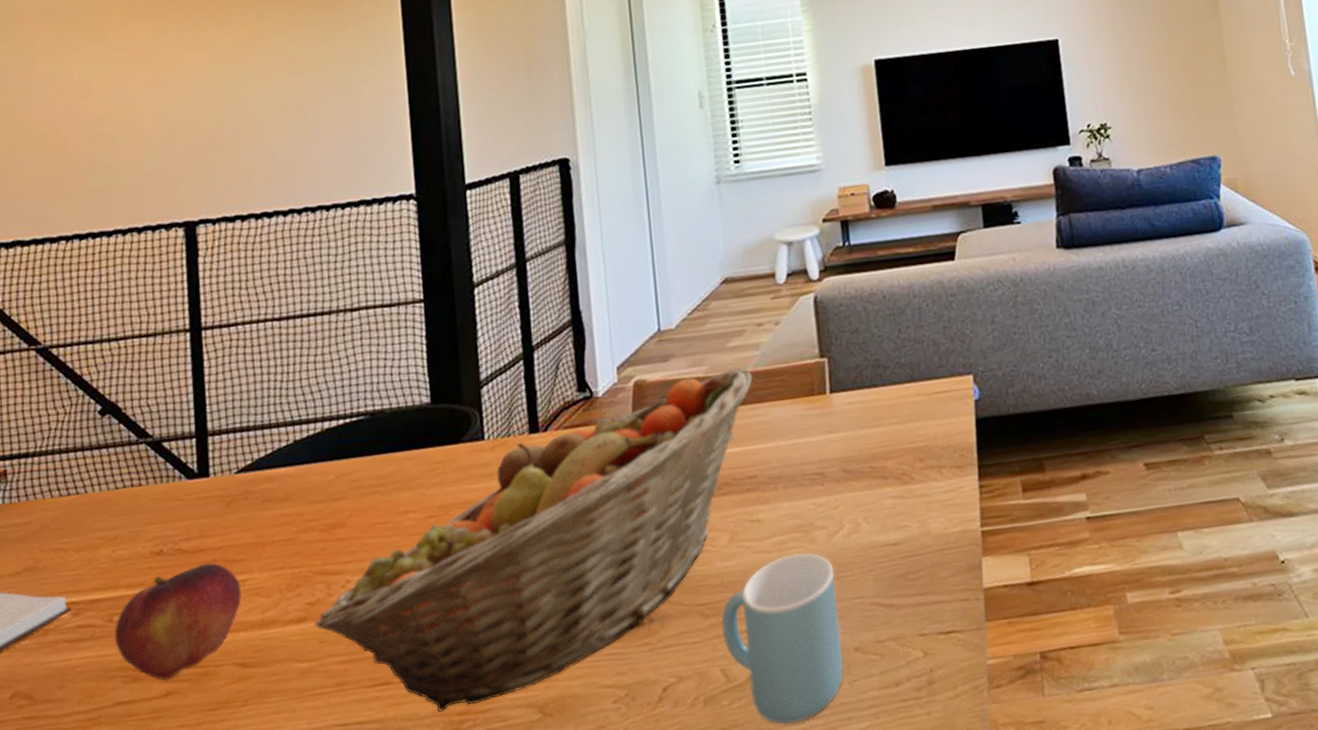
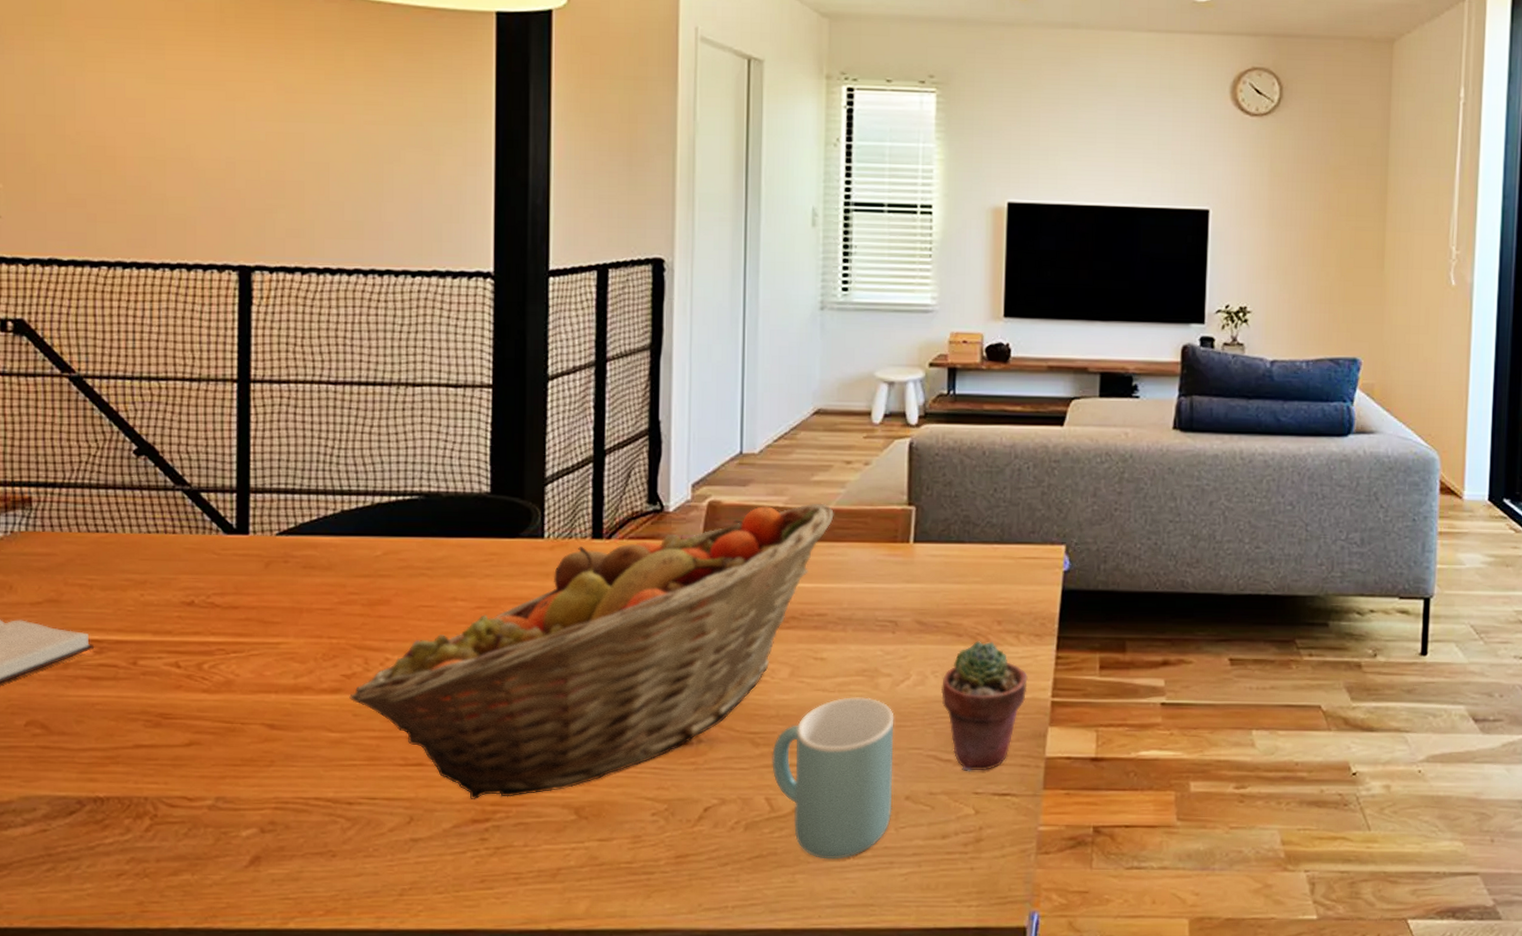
fruit: present [114,563,242,681] -> none [138,621,275,730]
potted succulent: none [875,479,957,614] -> present [941,641,1028,772]

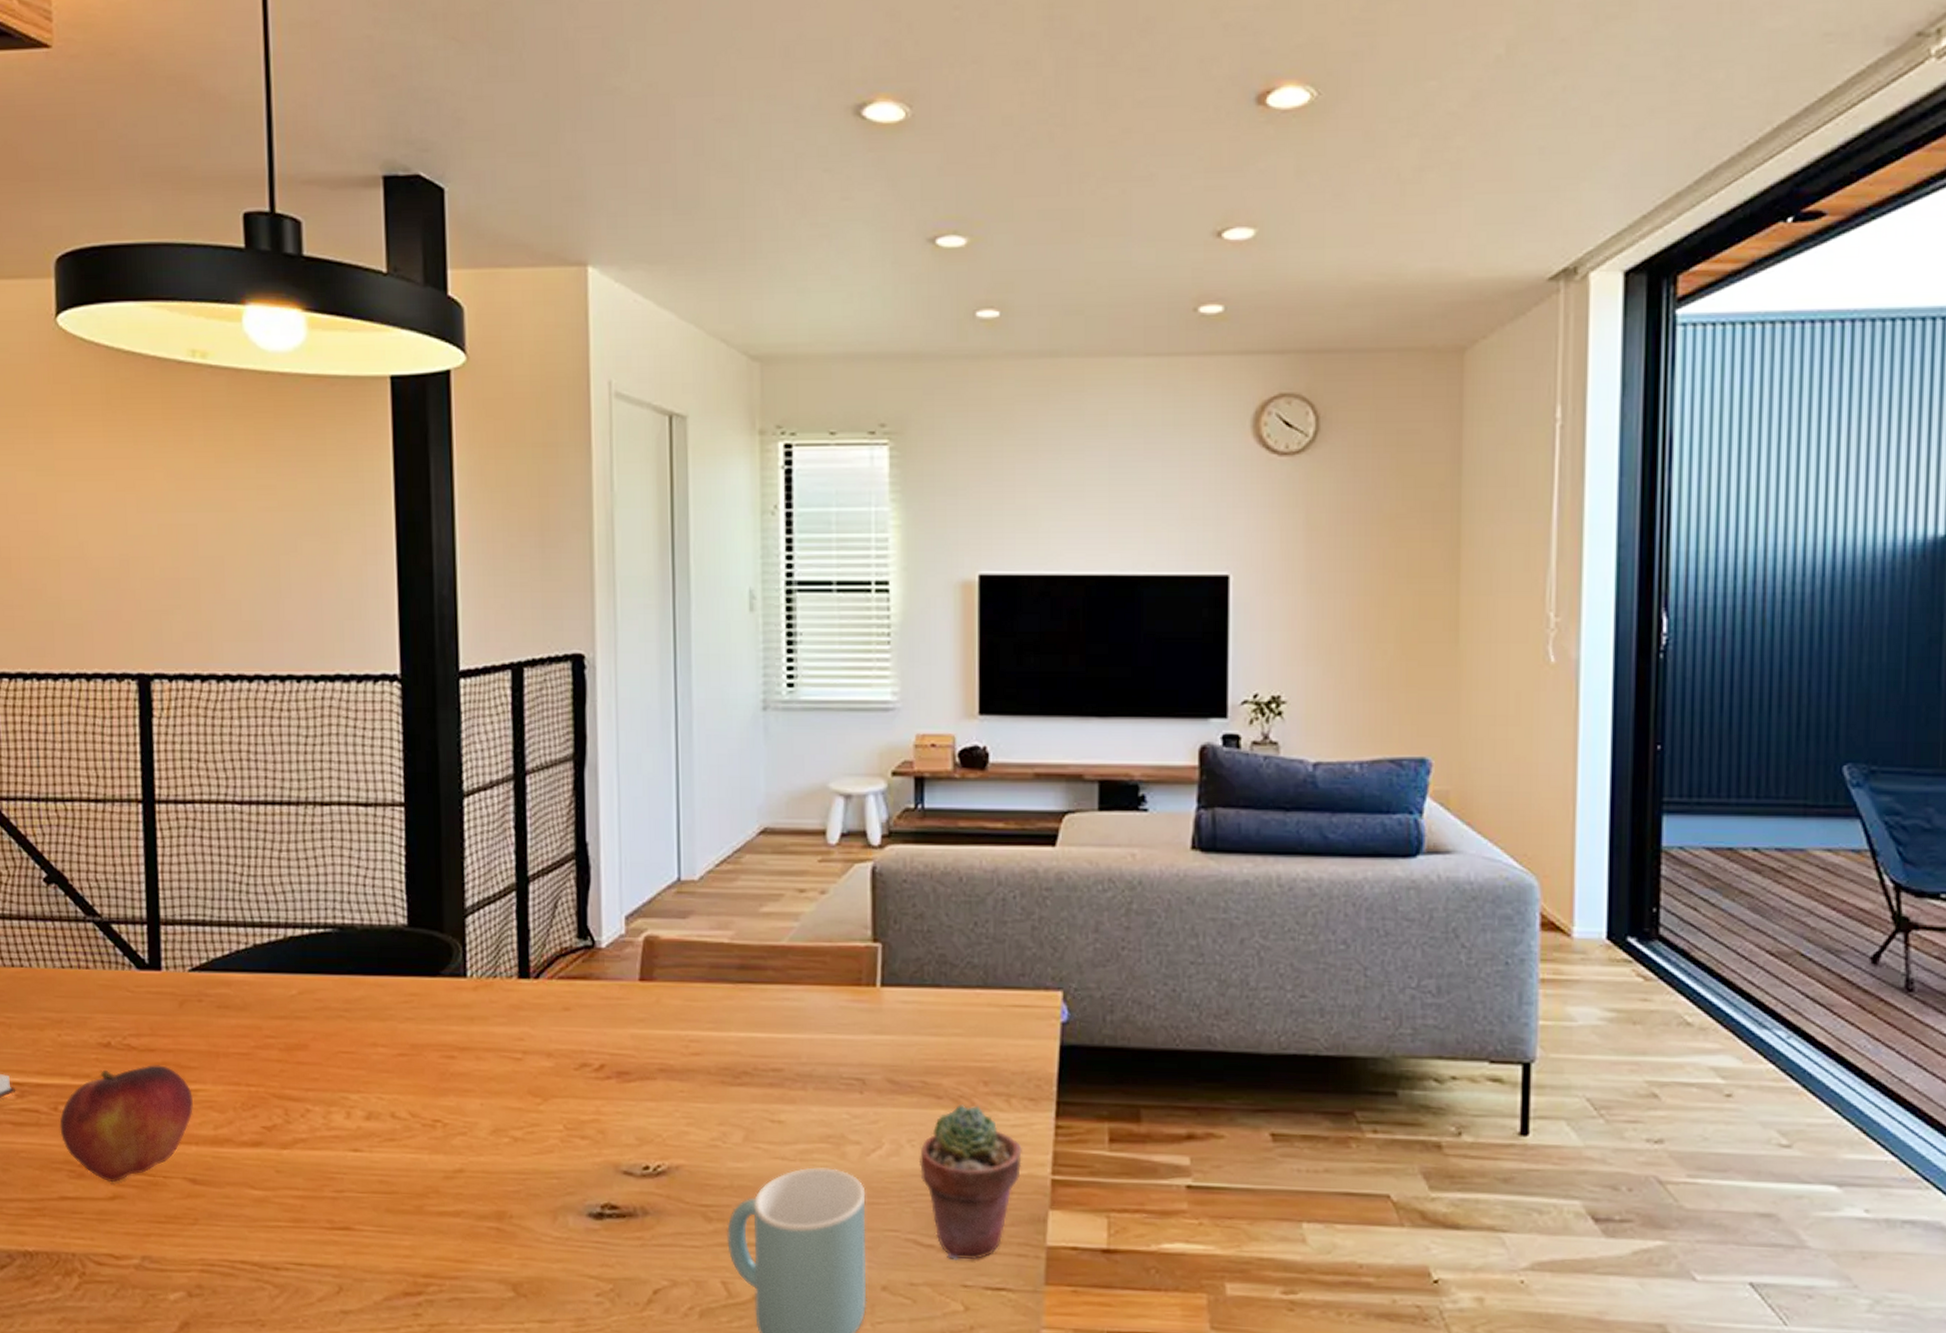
fruit: none [138,621,275,730] -> present [59,1065,194,1183]
fruit basket: present [349,504,834,799] -> none [271,939,787,1270]

